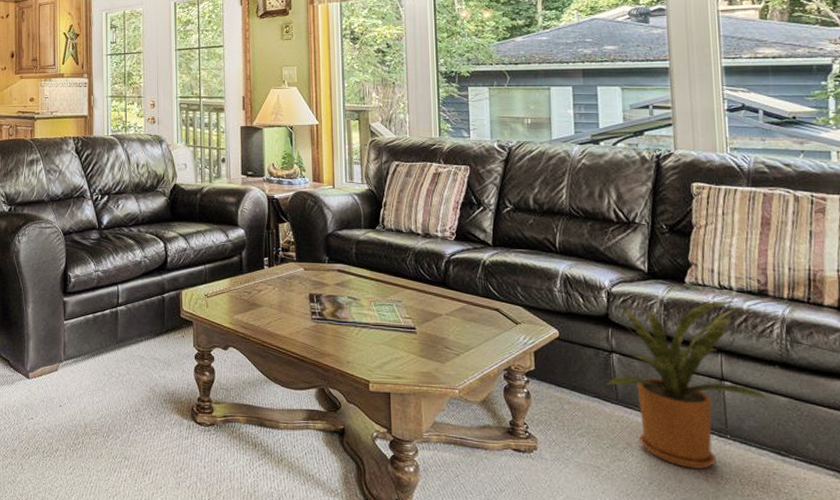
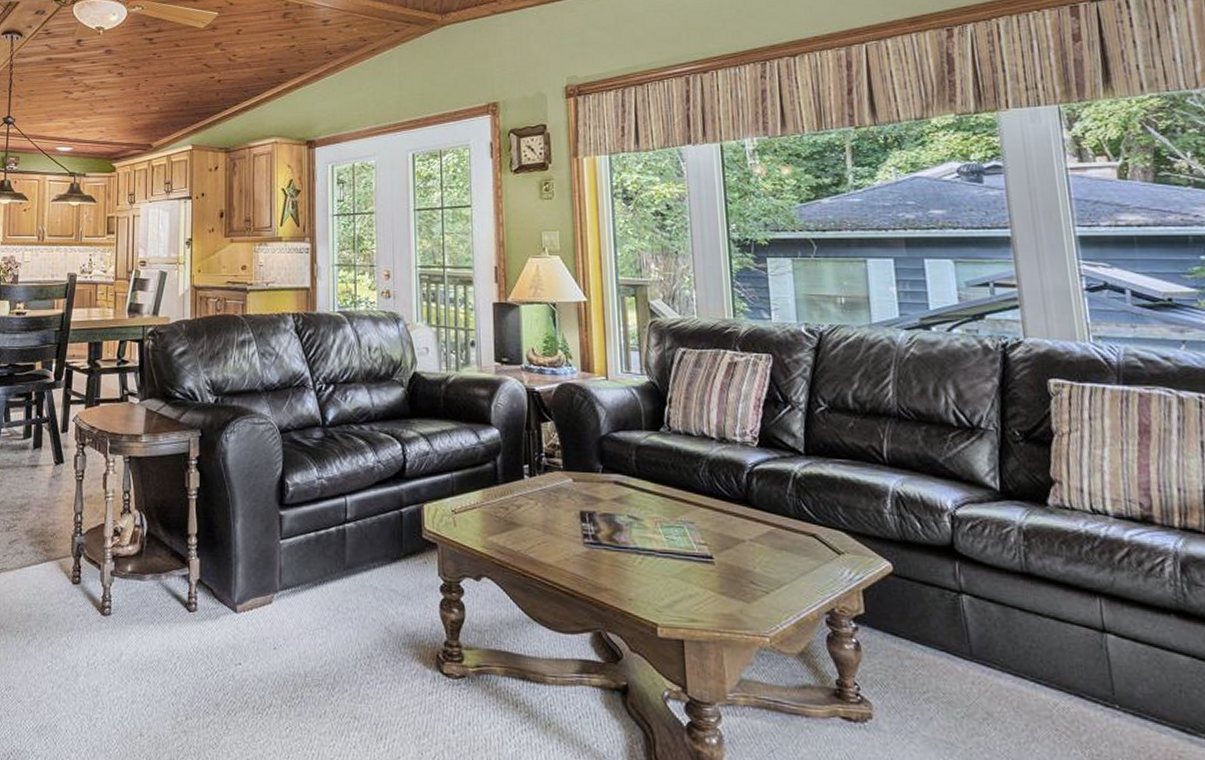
house plant: present [573,301,772,469] -> none [909,526,1169,749]

